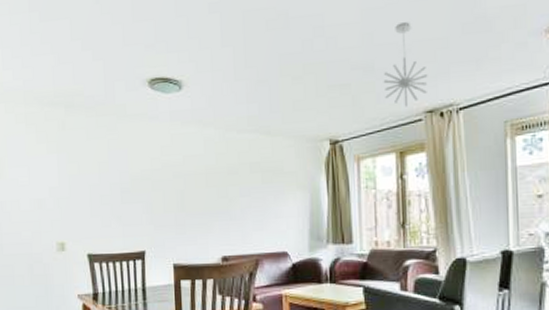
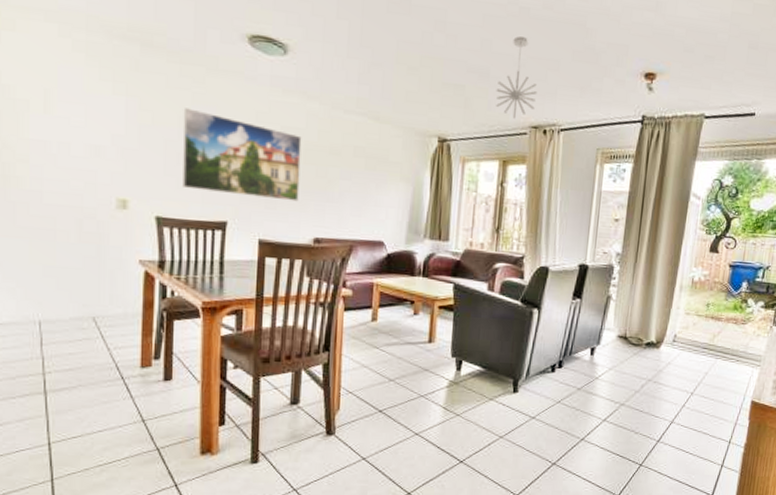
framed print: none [101,154,205,226] -> present [183,108,302,202]

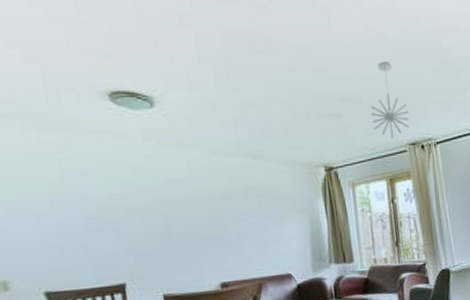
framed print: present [183,108,302,202] -> none [51,175,197,258]

